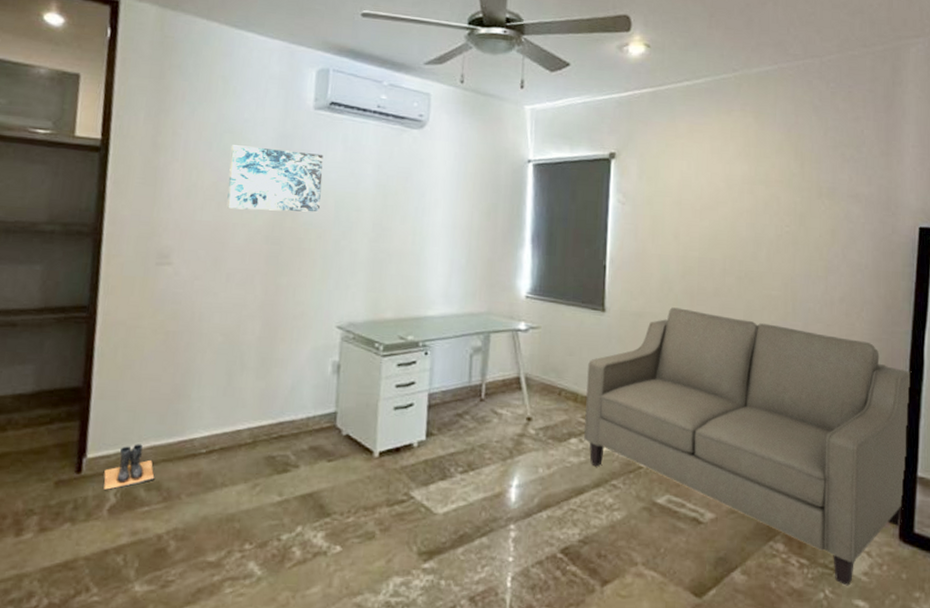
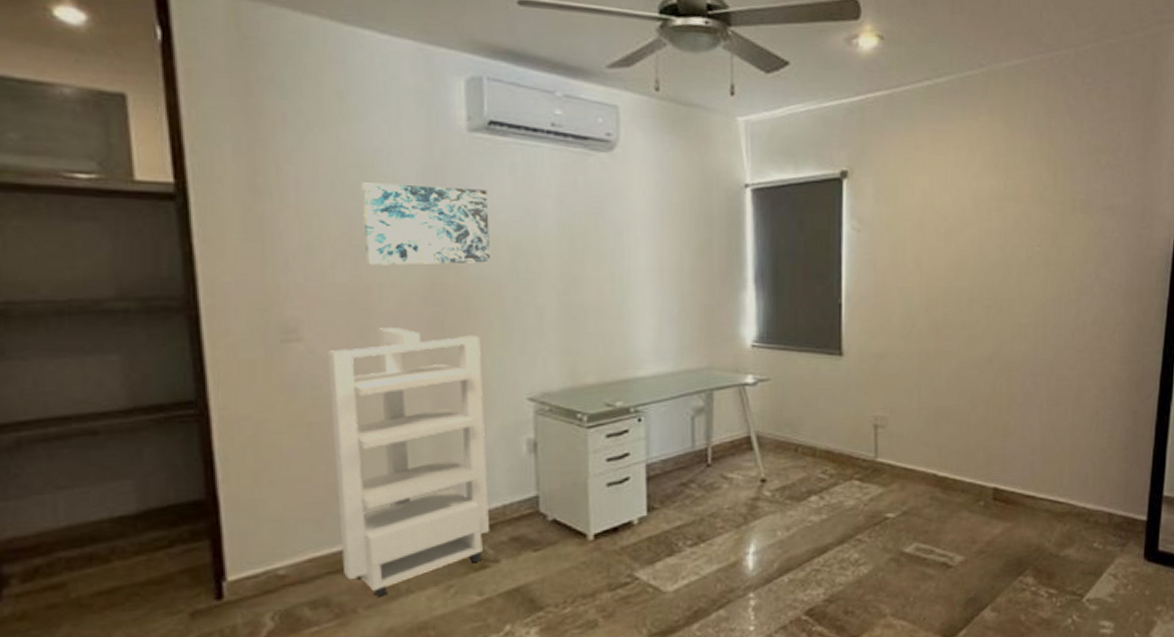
boots: present [103,444,155,491] -> none [253,557,320,616]
storage cabinet: none [175,258,305,488] -> present [328,326,489,598]
sofa: present [584,307,912,586] -> none [825,345,1161,609]

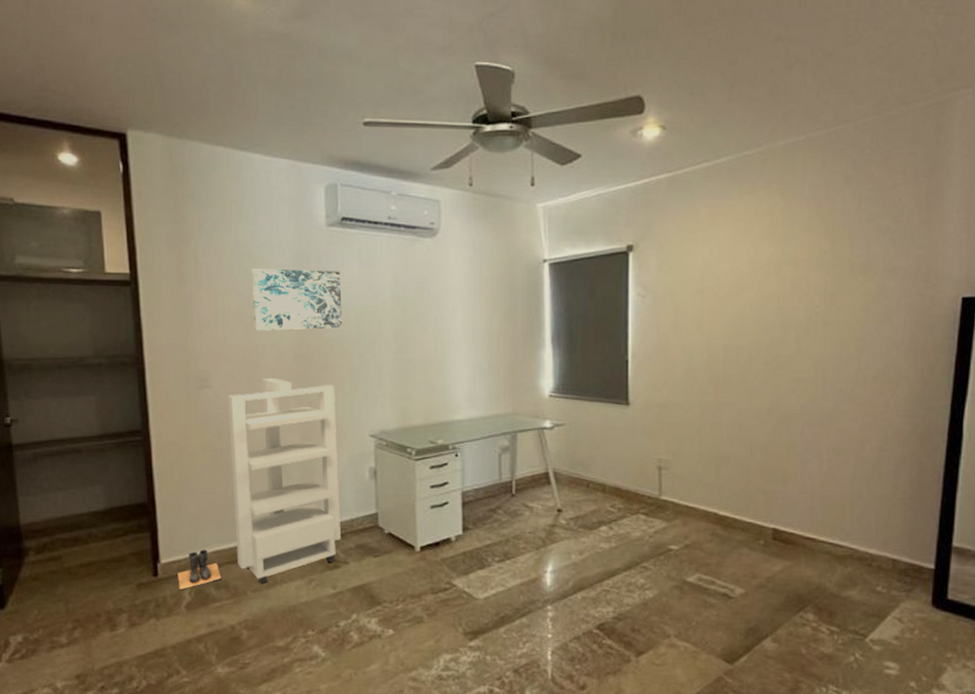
boots: none [253,557,320,616] -> present [178,549,222,591]

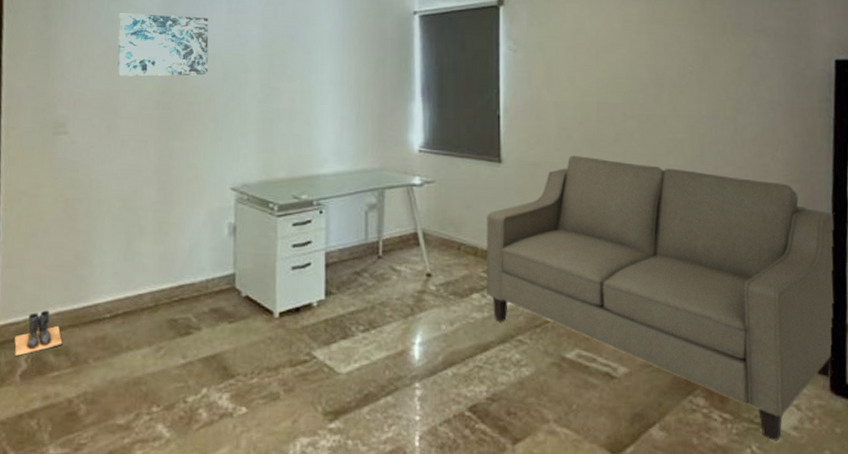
storage cabinet: present [228,377,341,585] -> none [81,124,197,352]
sofa: none [614,397,949,649] -> present [487,155,835,441]

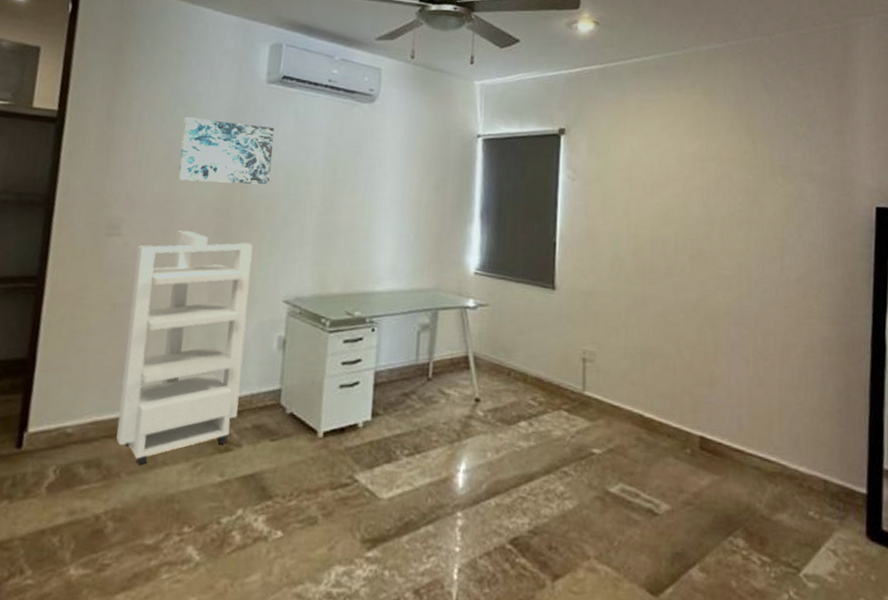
boots: present [14,310,63,357] -> none [43,418,95,468]
storage cabinet: none [81,124,197,352] -> present [116,230,253,466]
sofa: present [487,155,835,441] -> none [534,286,874,587]

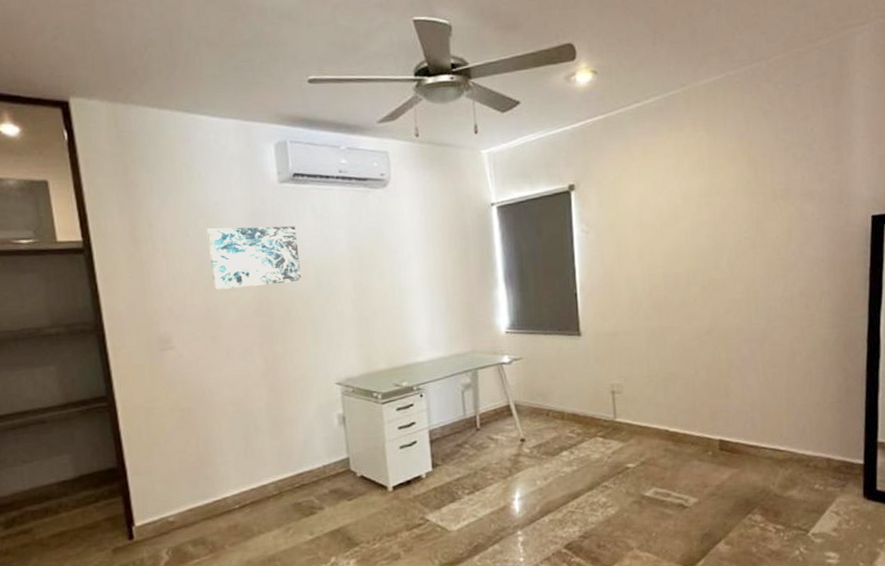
storage cabinet: present [116,230,253,466] -> none [192,334,314,538]

